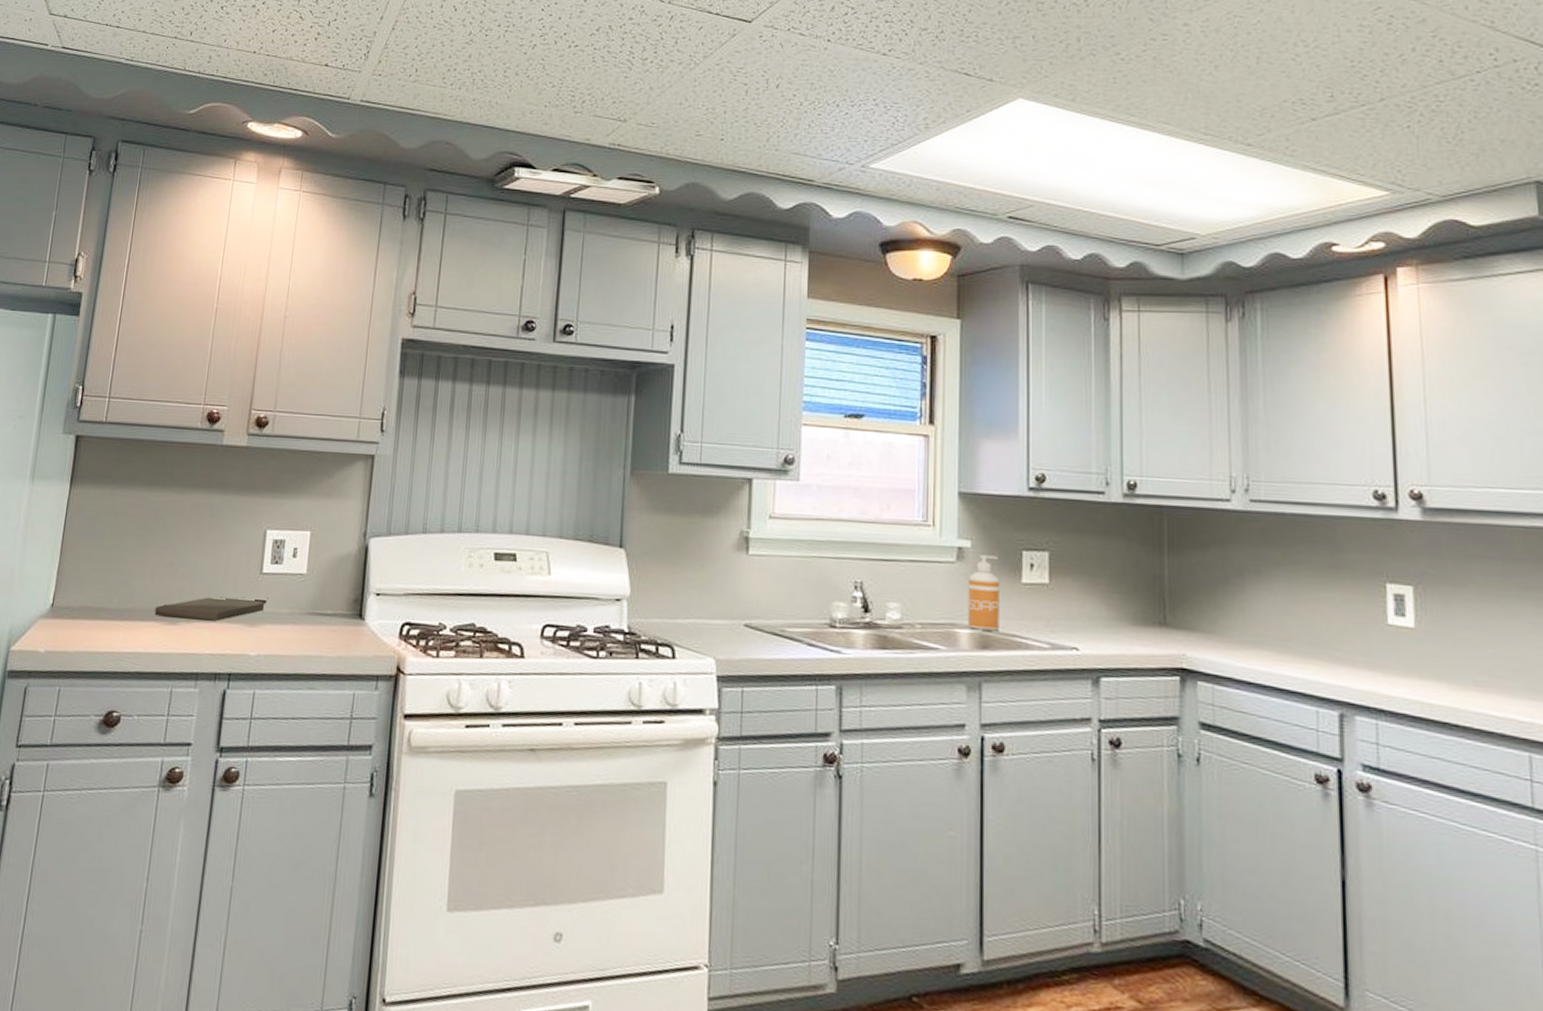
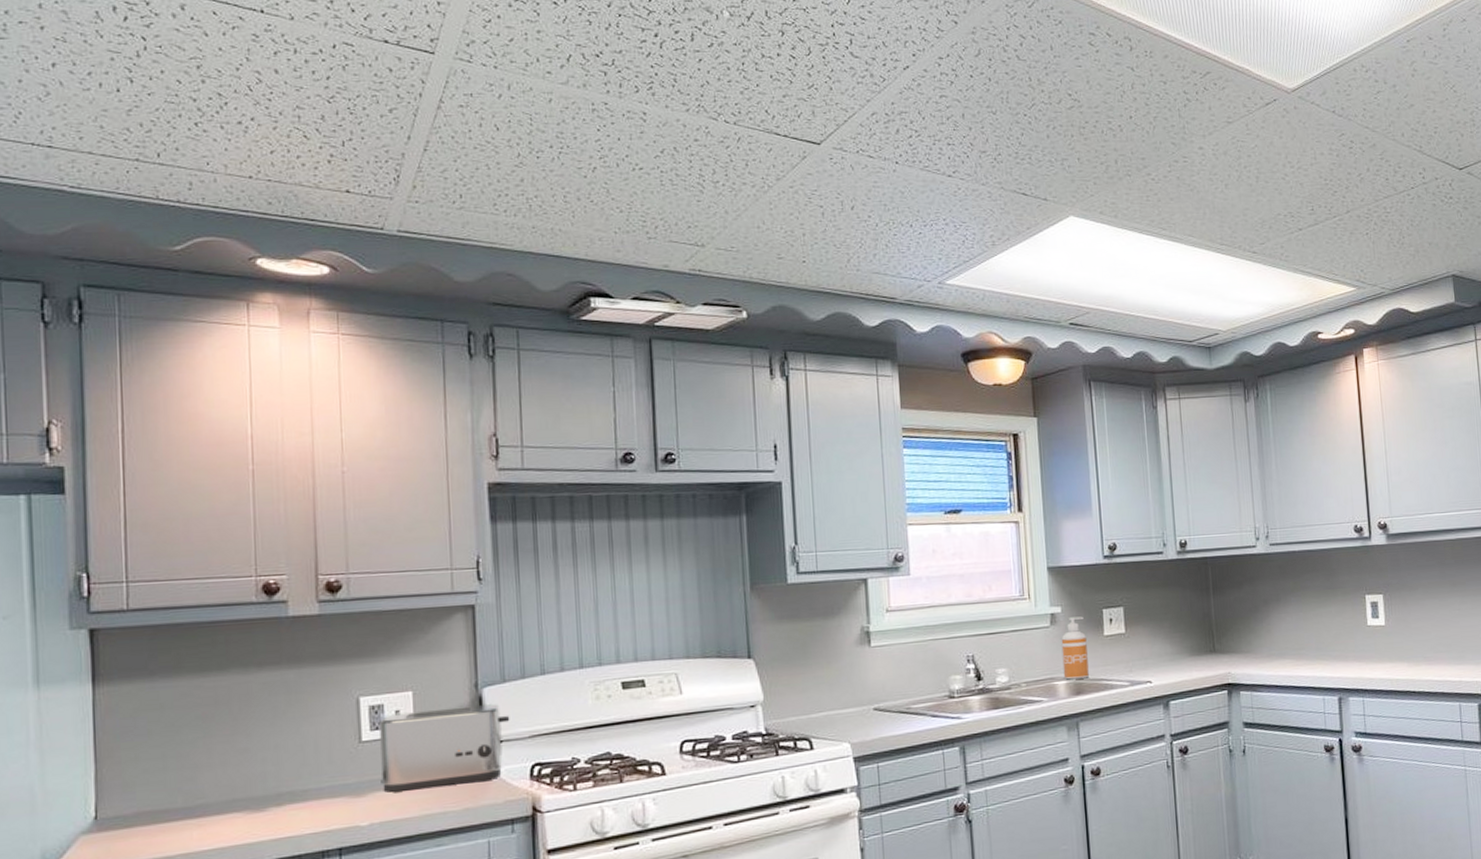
cutting board: present [154,596,267,623] -> none [234,768,372,807]
toaster: none [272,551,390,633] -> present [379,704,510,793]

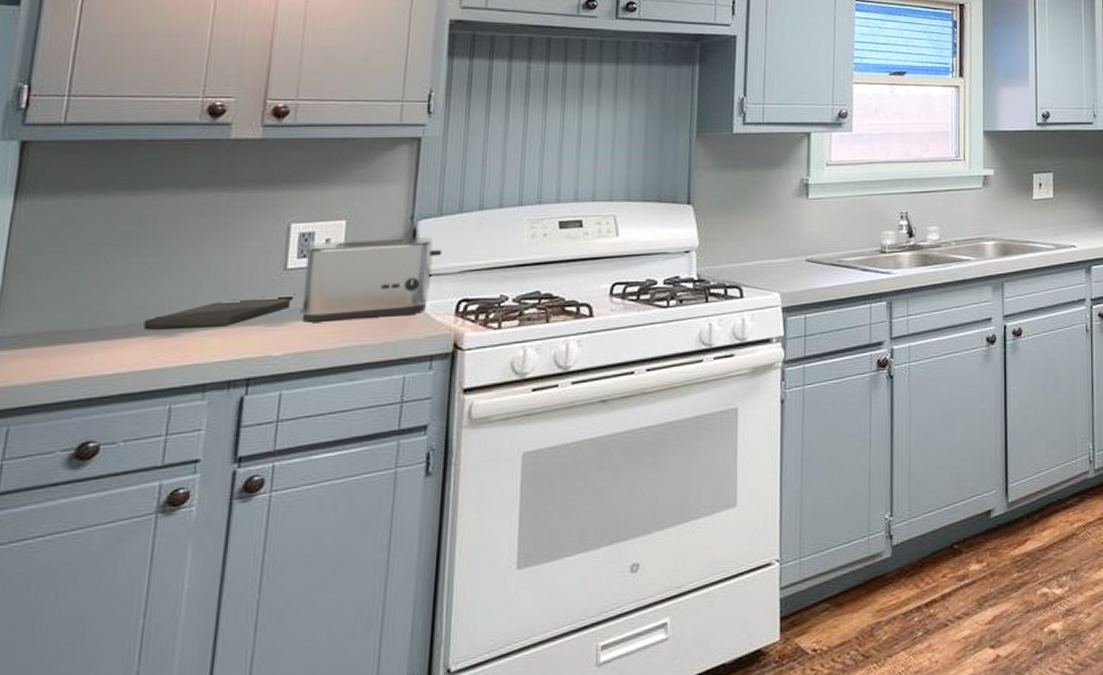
cutting board: none [234,768,372,807] -> present [143,297,293,331]
soap dispenser: present [1061,616,1089,680] -> none [992,180,1016,241]

